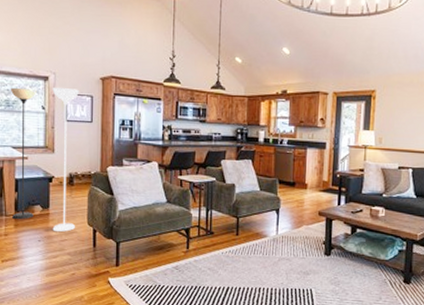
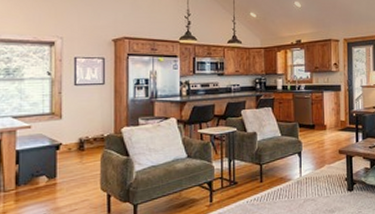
floor lamp: present [11,88,79,232] -> none [12,52,89,201]

